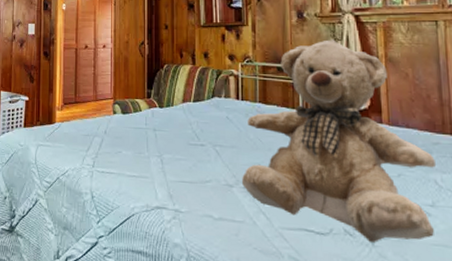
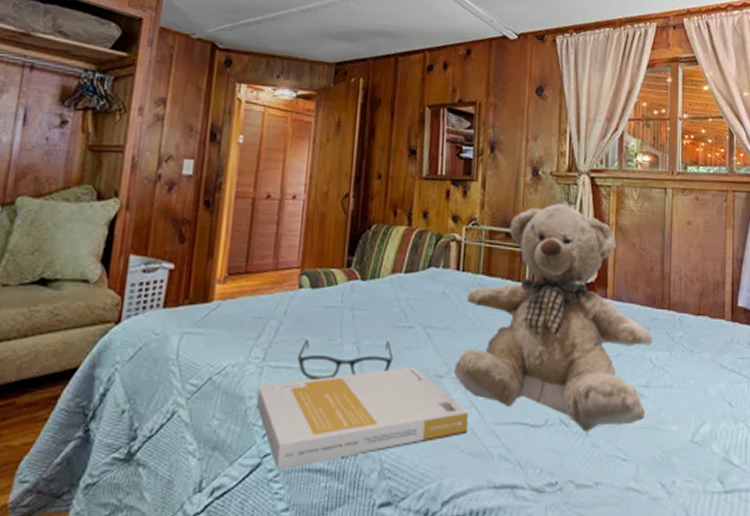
book: none [91,176,259,249] -> present [256,366,469,471]
eyeglasses: none [117,152,190,183] -> present [298,339,393,380]

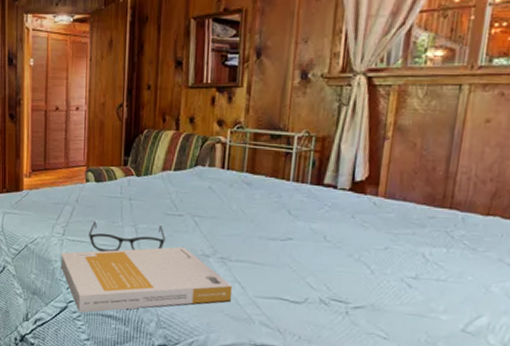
teddy bear: present [453,202,652,431] -> none [218,104,427,311]

